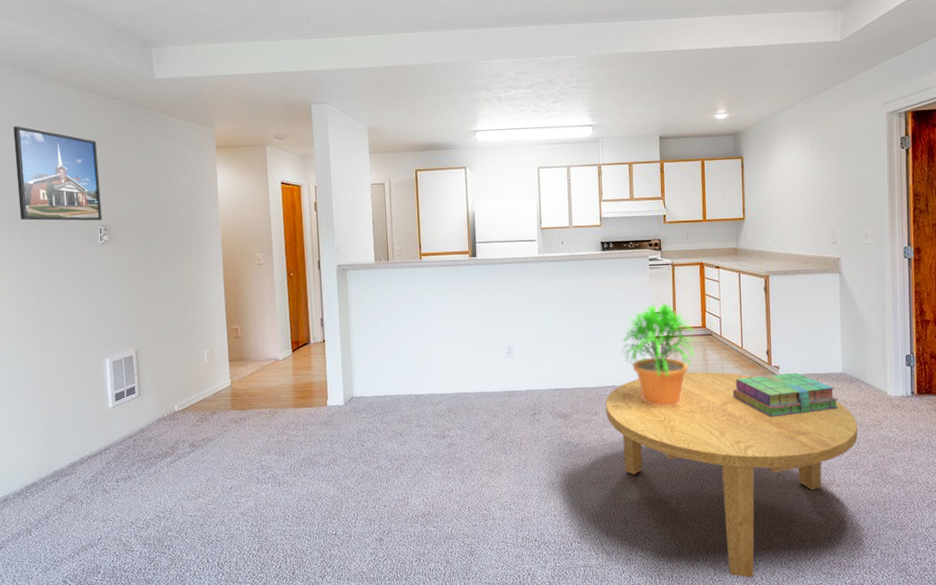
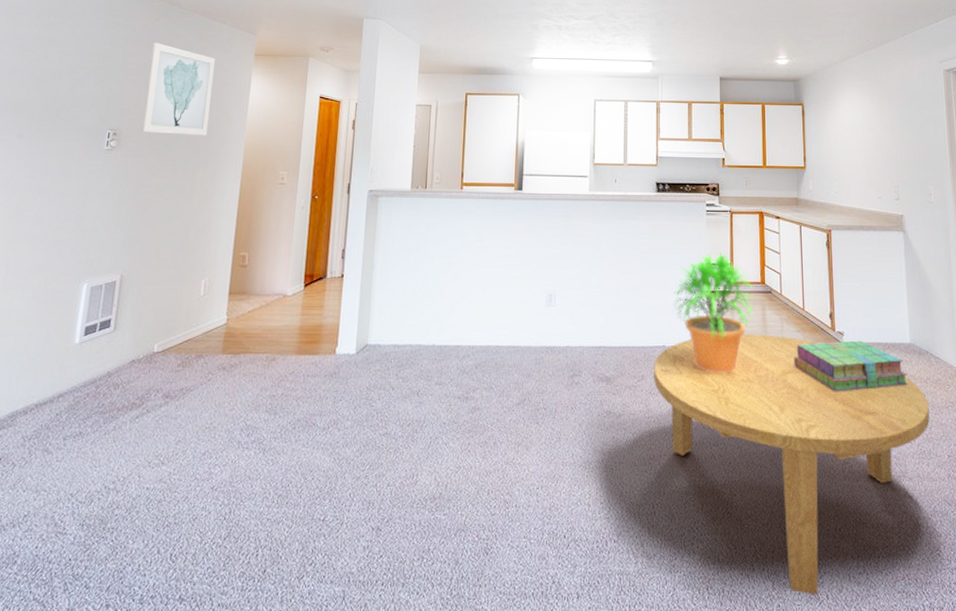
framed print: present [13,126,102,221] -> none [19,17,125,124]
wall art: none [122,142,187,227] -> present [141,42,215,135]

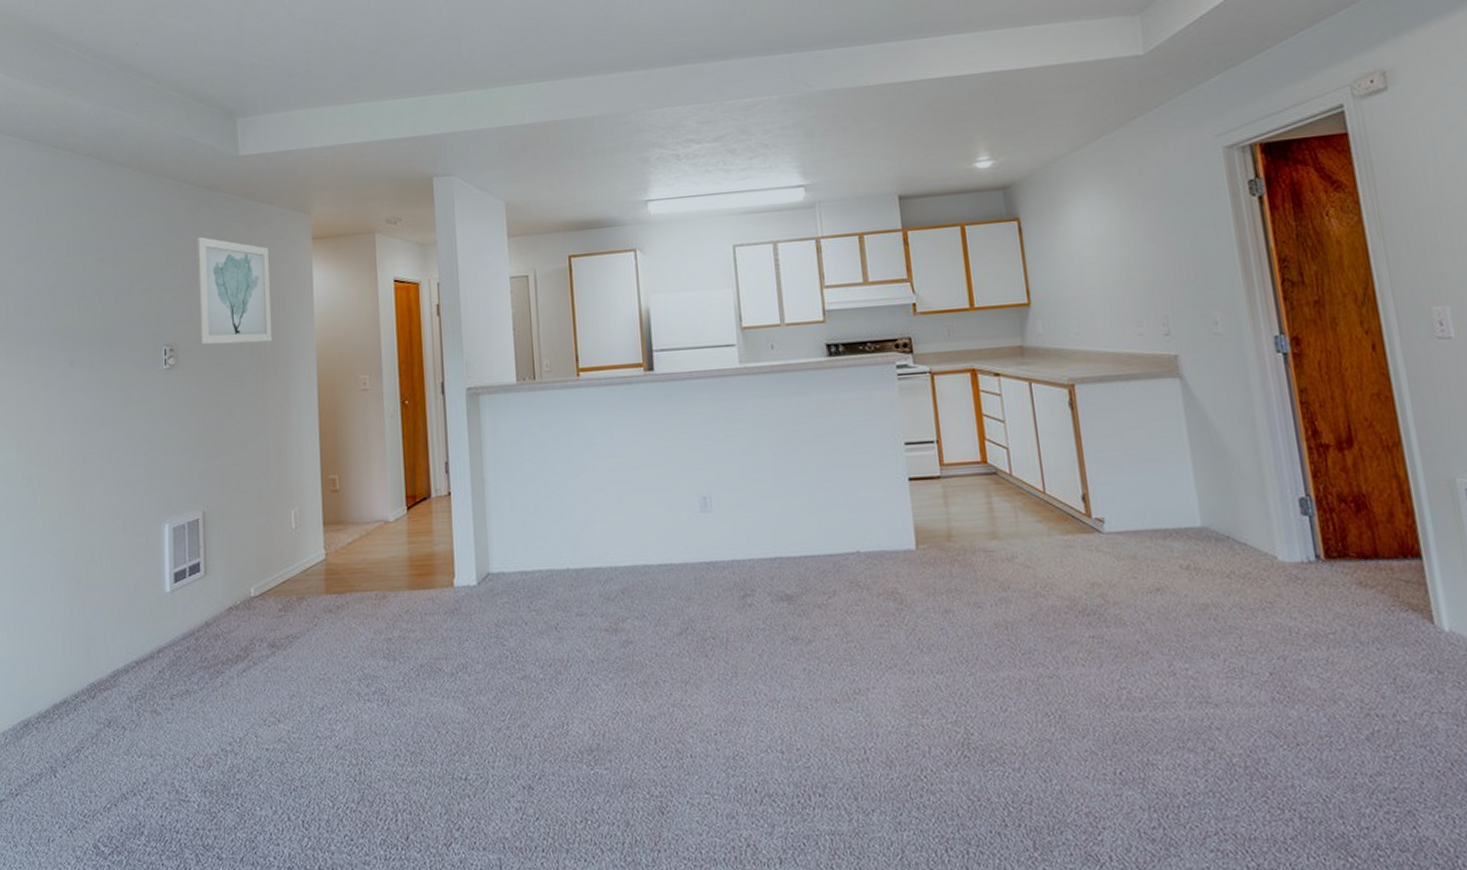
coffee table: present [654,334,930,596] -> none [847,528,1239,857]
potted plant: present [673,253,754,372] -> none [864,427,976,581]
stack of books: present [794,340,908,392] -> none [1036,527,1203,598]

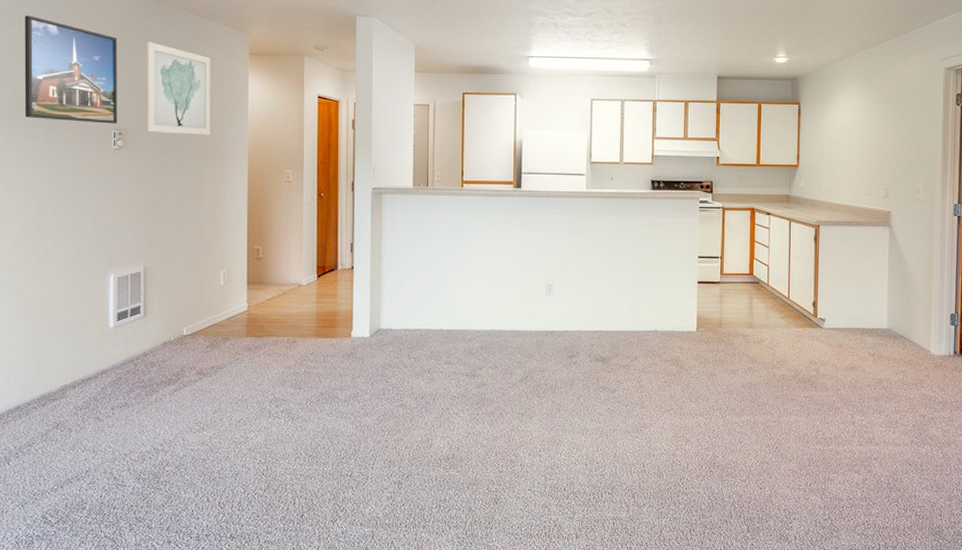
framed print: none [66,223,168,342] -> present [24,15,118,124]

